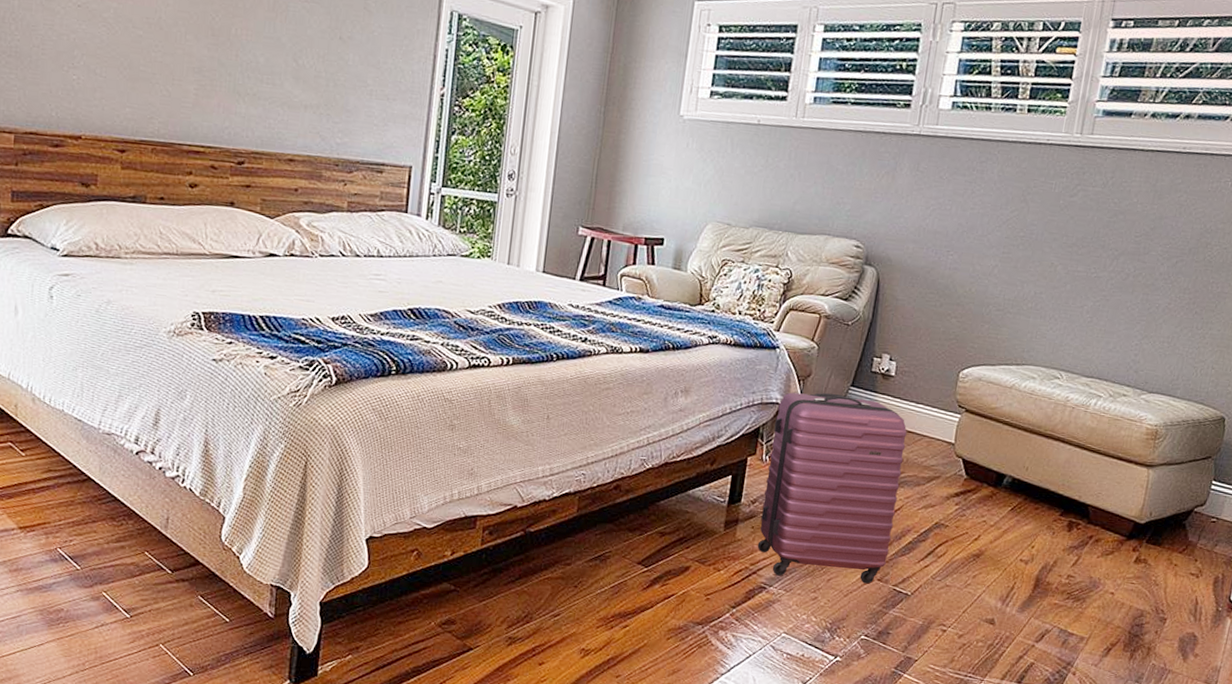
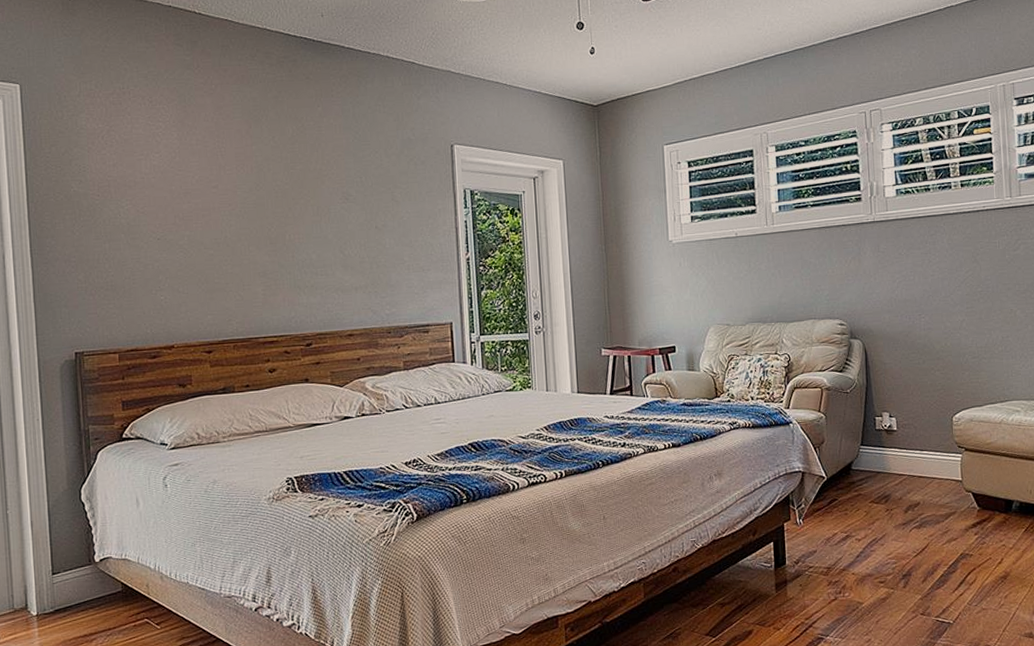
suitcase: present [757,392,907,584] -> none [801,454,925,626]

